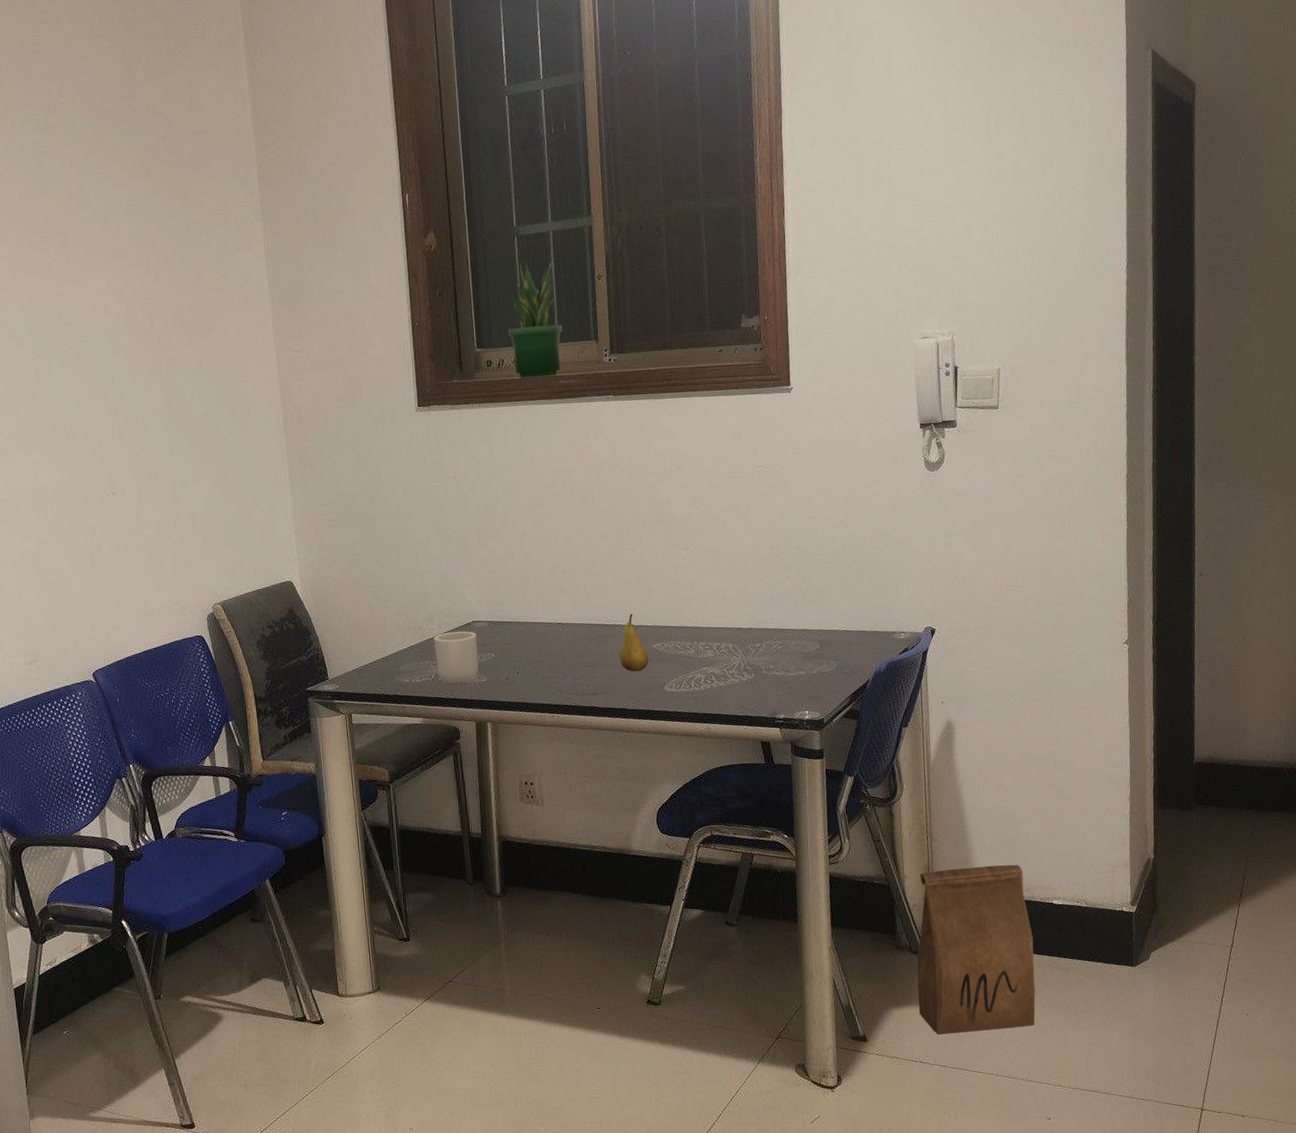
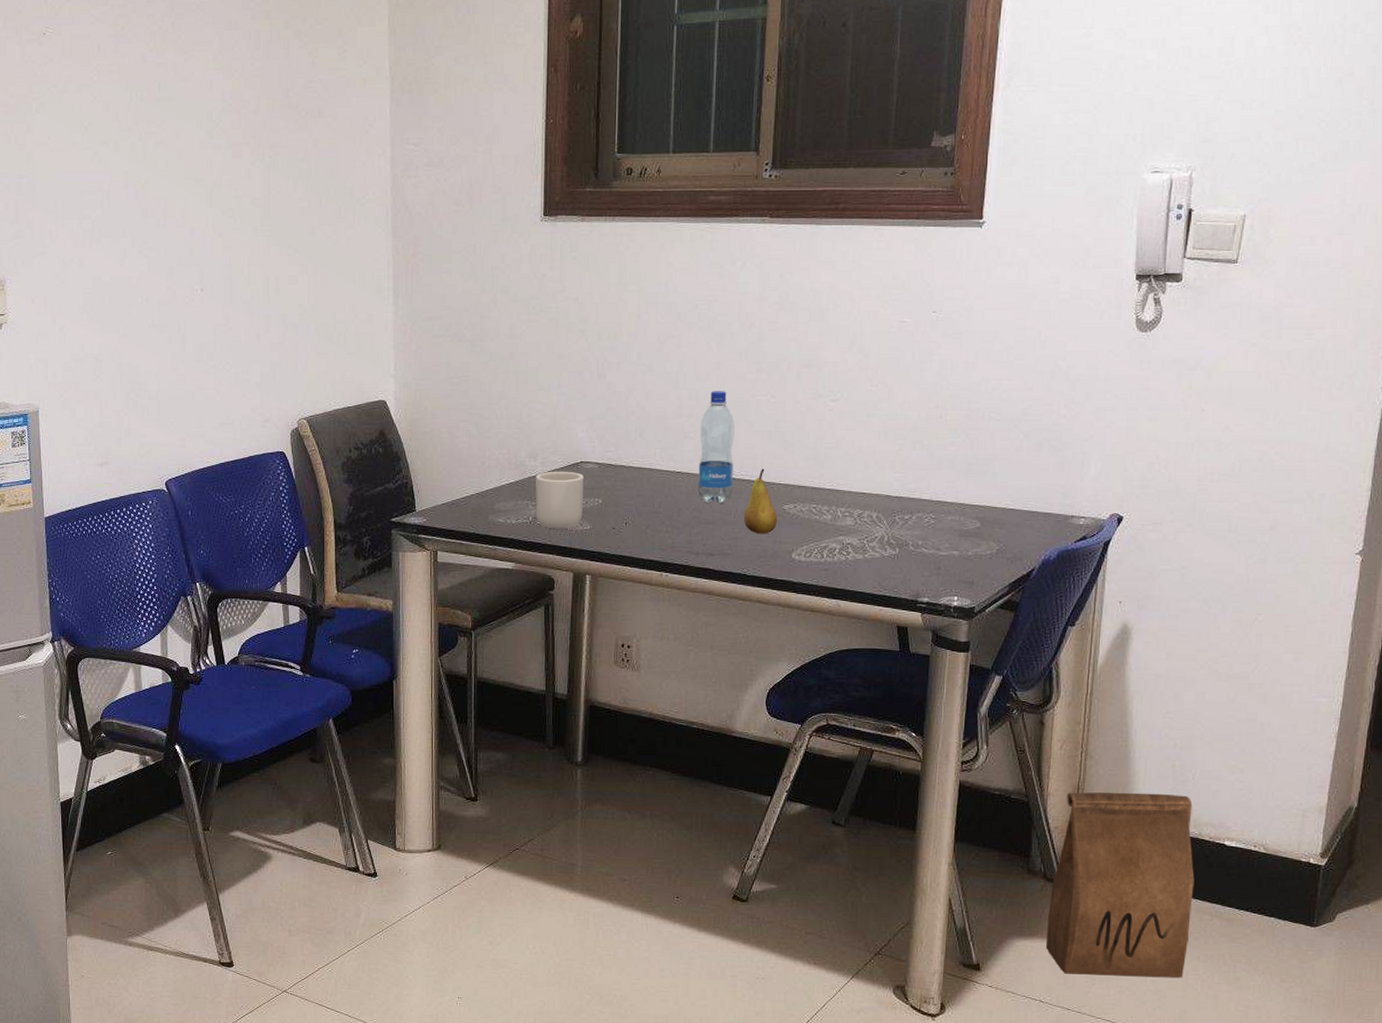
planter: present [508,261,563,378] -> none [654,57,719,191]
bottle: none [573,548,608,649] -> present [698,391,735,505]

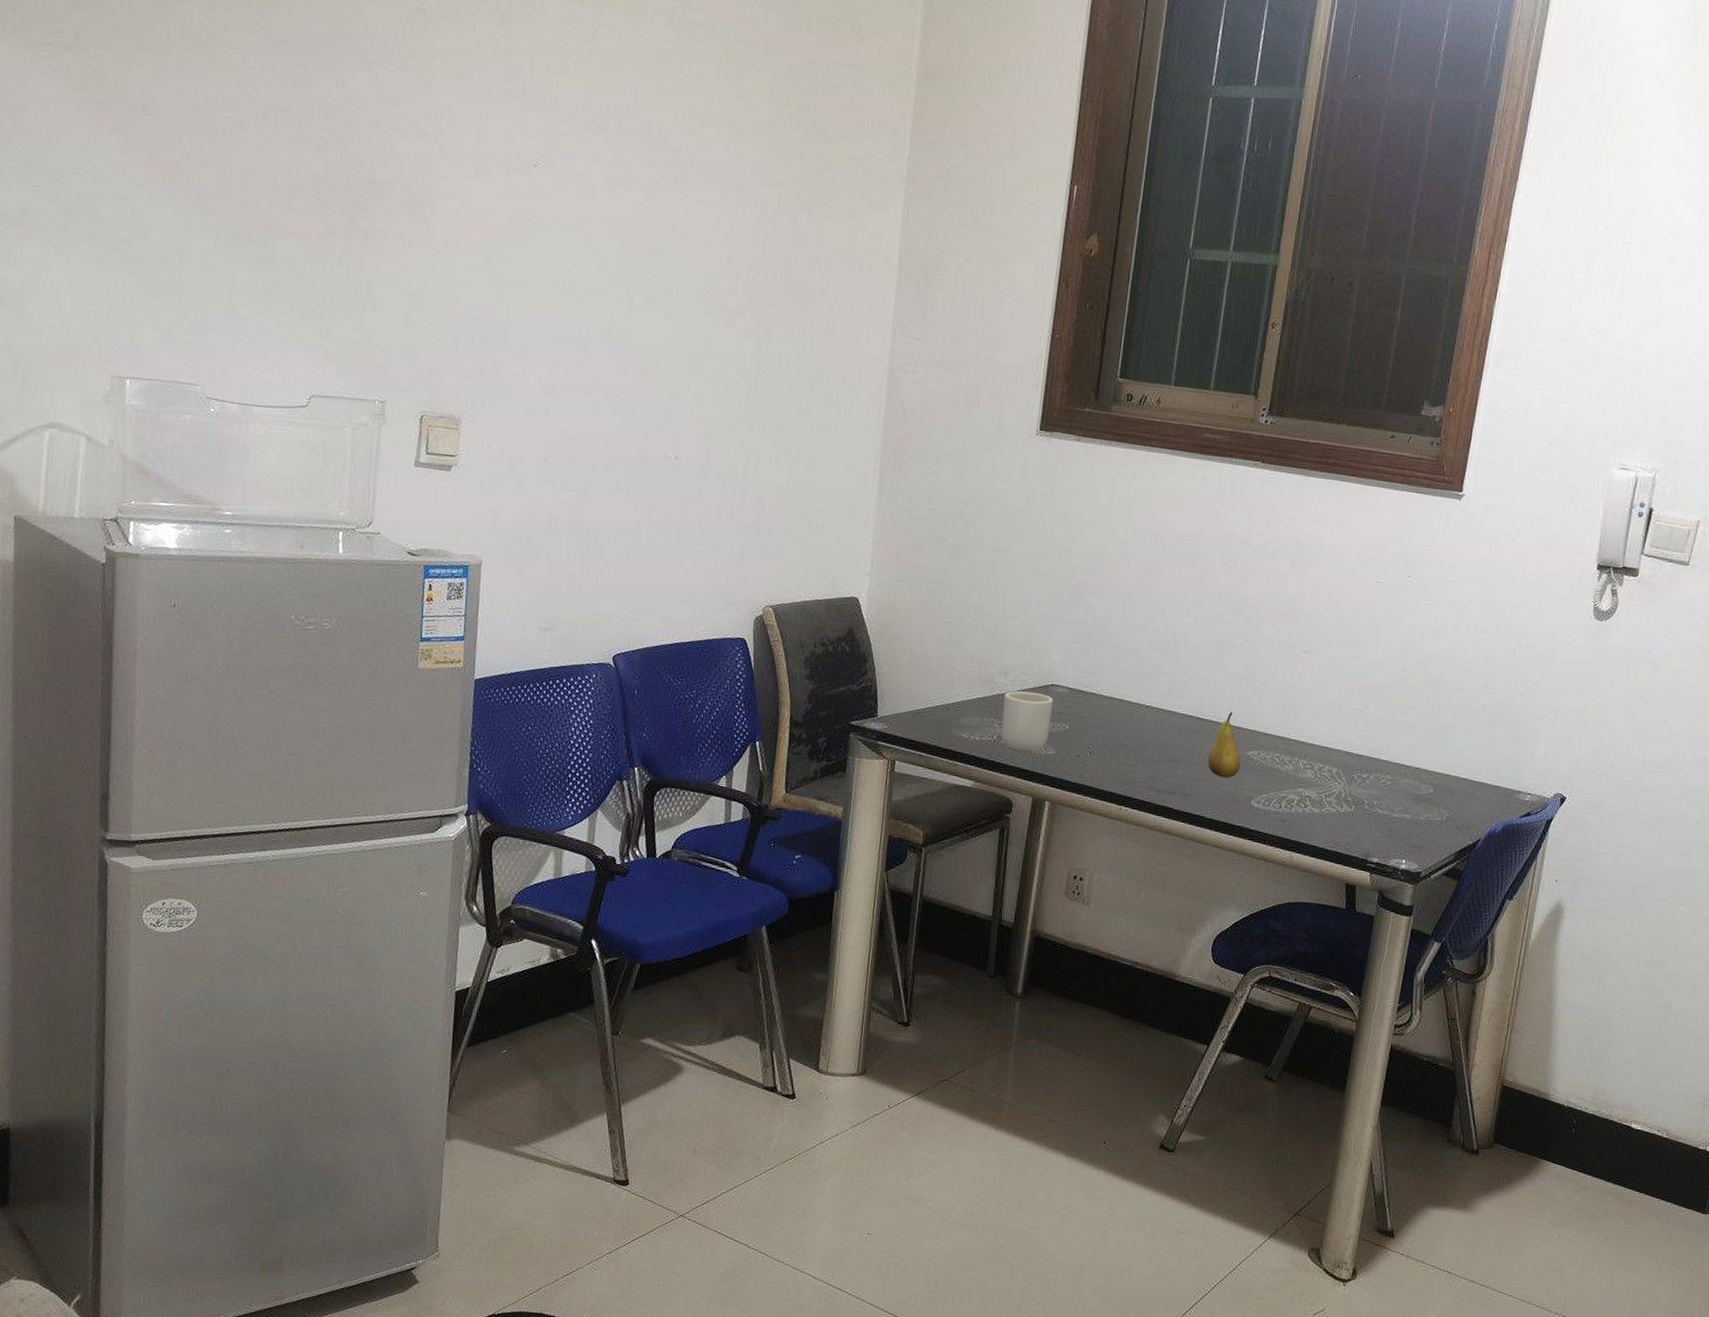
bottle: present [698,391,735,505] -> none [1165,628,1209,744]
paper bag: present [1045,791,1195,977] -> none [1457,1064,1606,1256]

